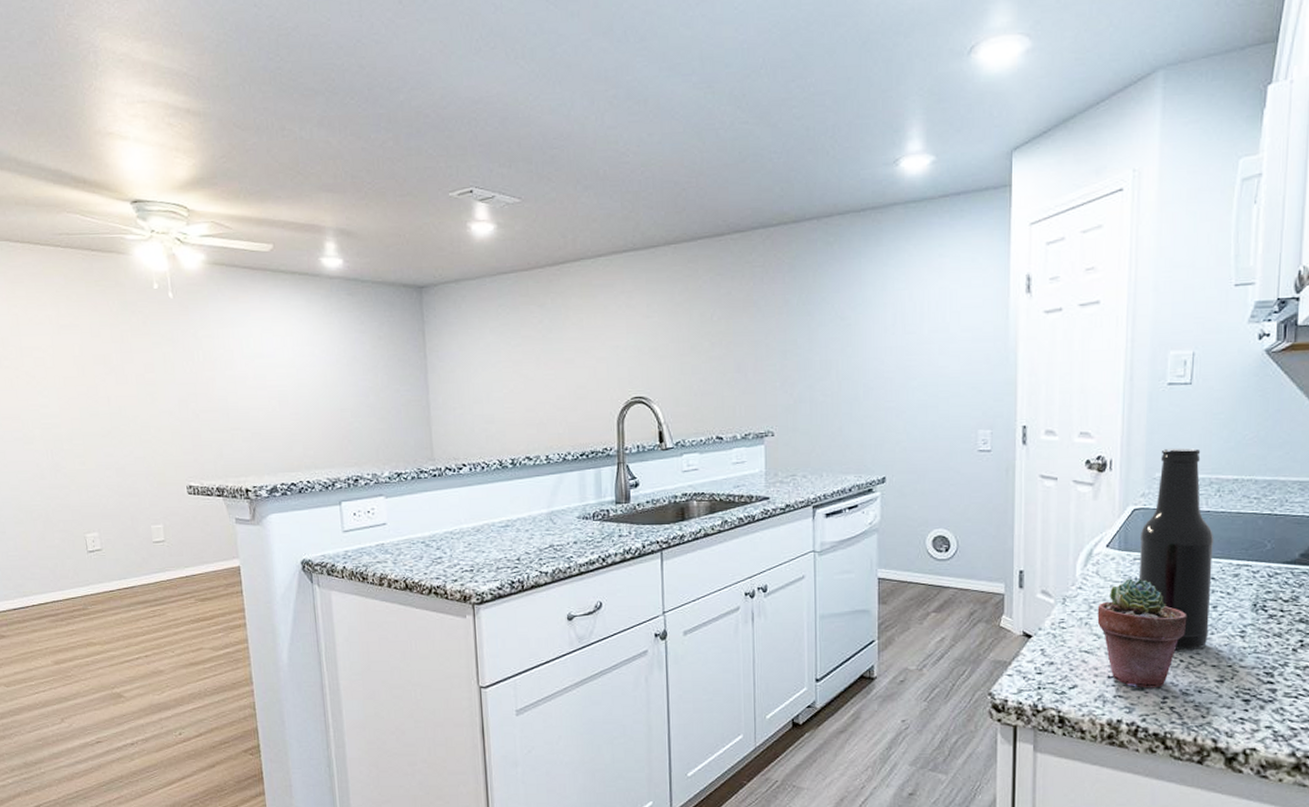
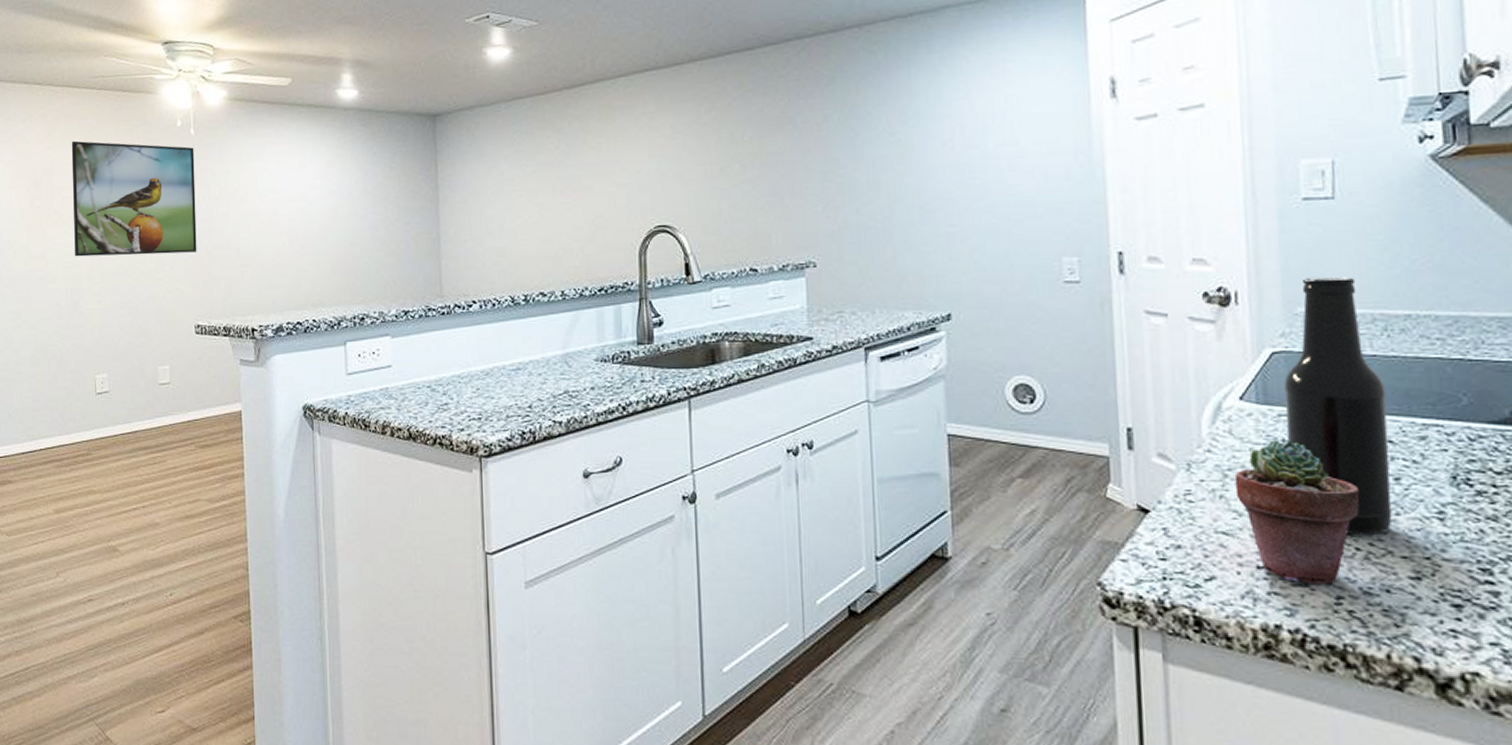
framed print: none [38,300,184,418] -> present [71,140,197,257]

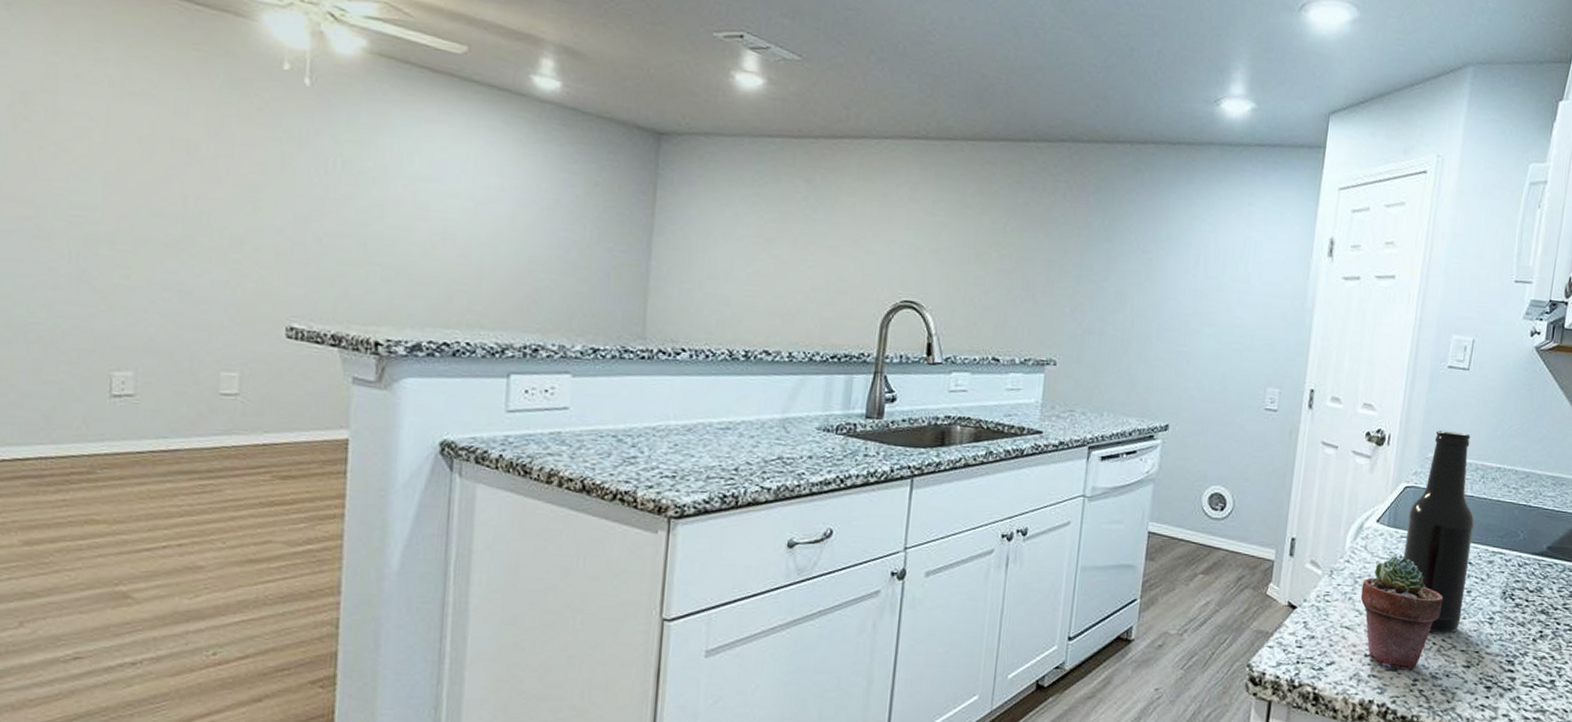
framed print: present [71,140,197,257] -> none [89,52,308,236]

